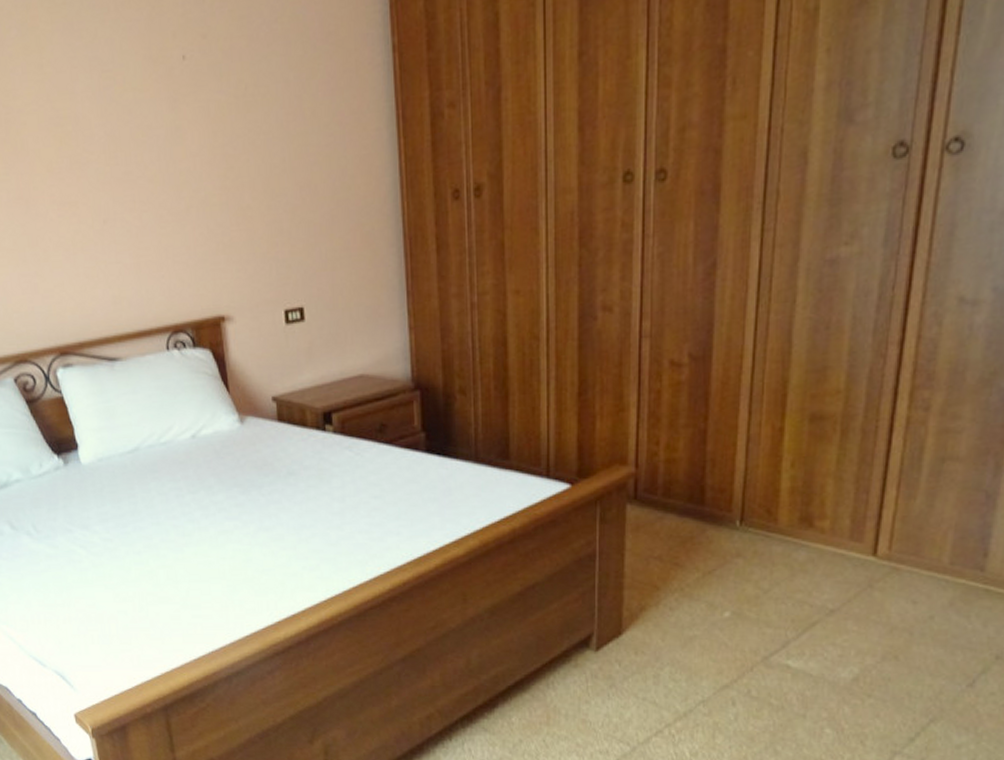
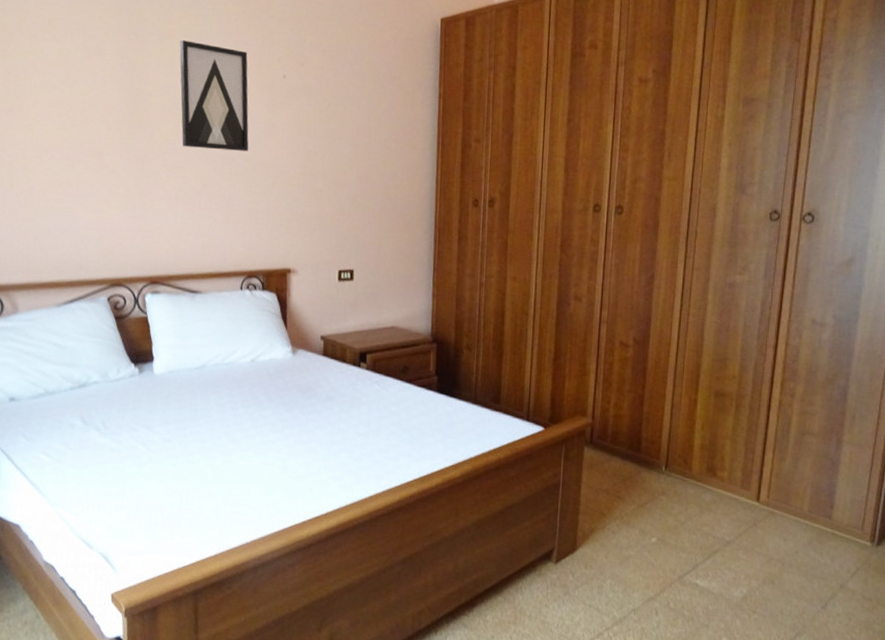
wall art: none [46,28,153,175] -> present [179,40,249,151]

